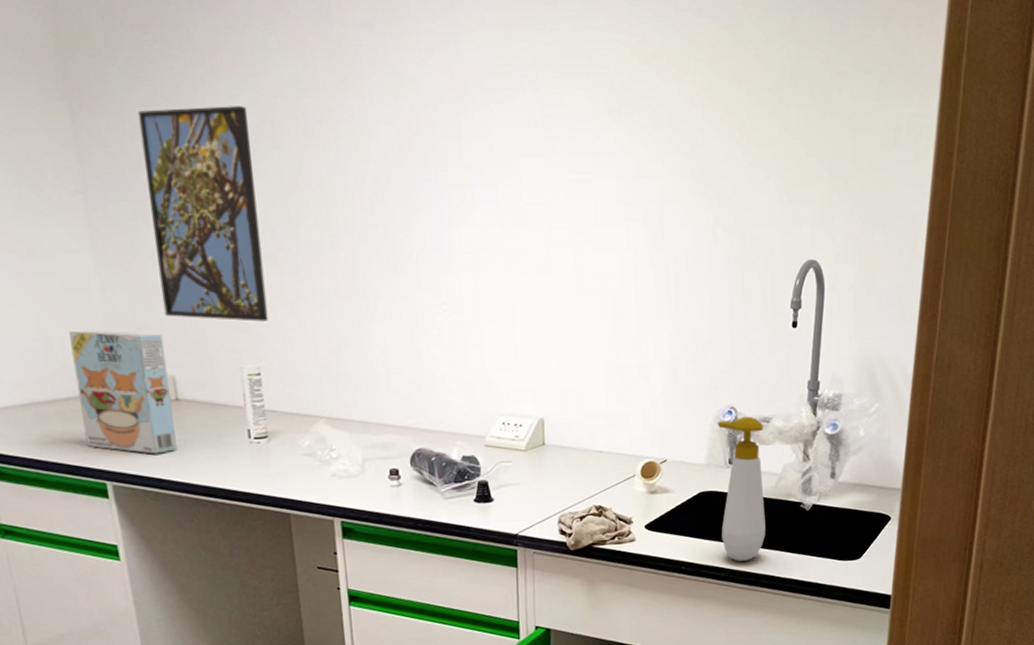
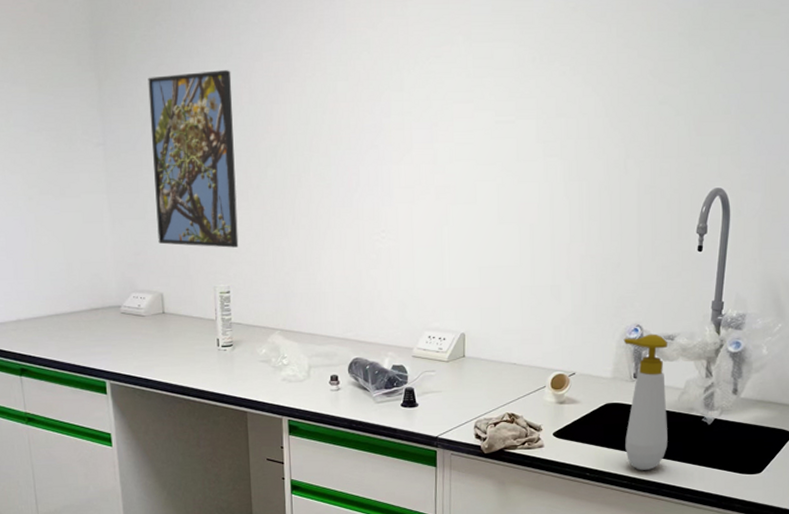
cereal box: present [69,330,177,454] -> none [86,255,161,358]

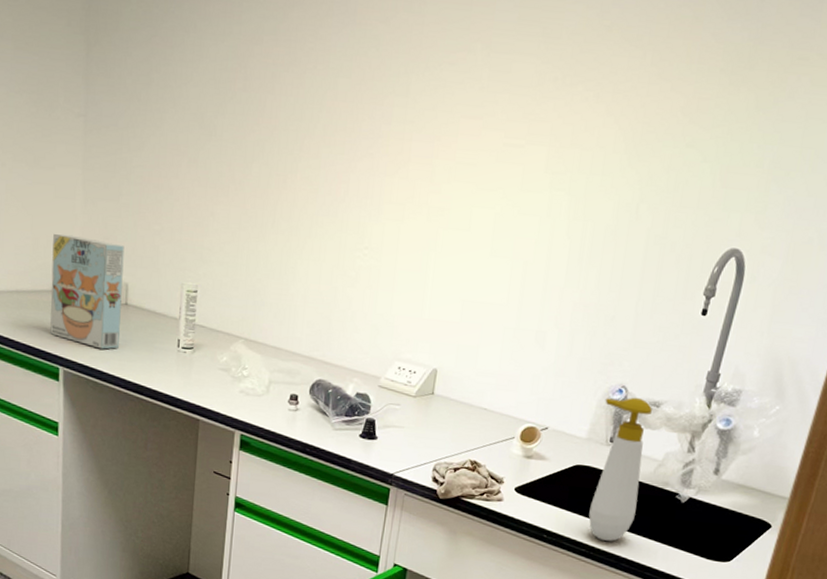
cereal box: none [86,255,161,358] -> present [50,233,125,350]
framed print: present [148,70,239,248] -> none [129,48,228,245]

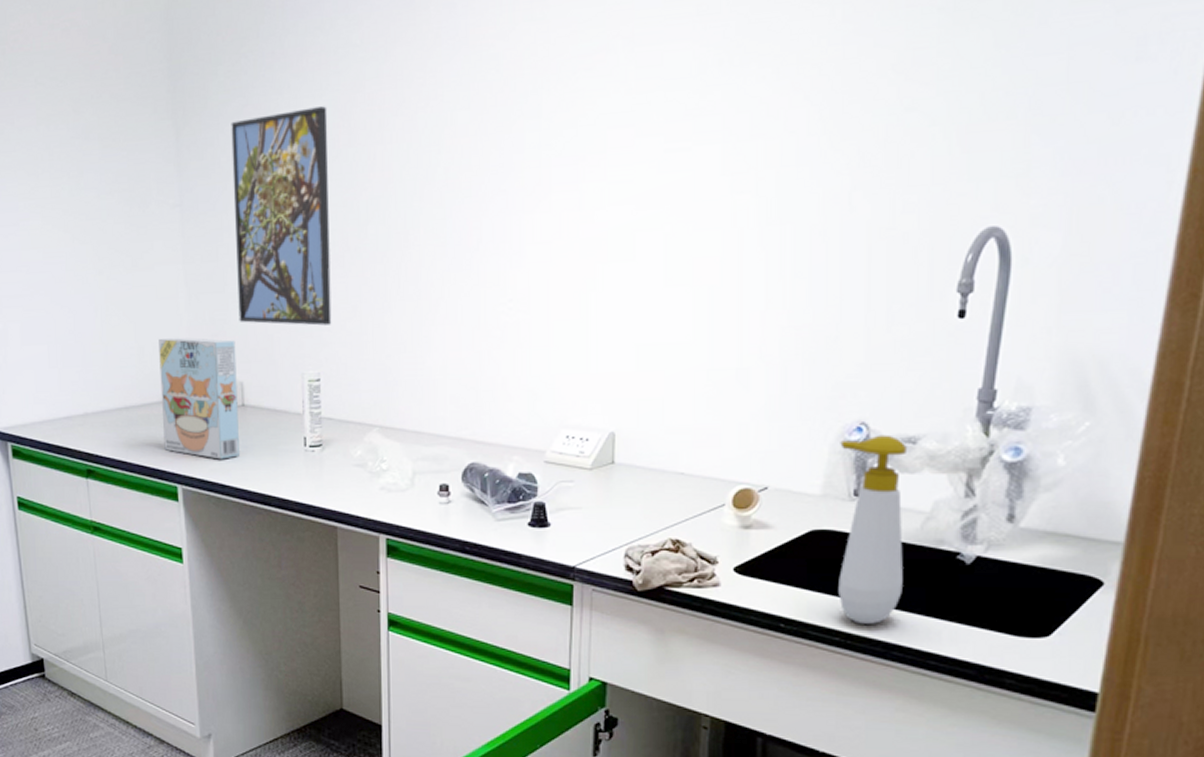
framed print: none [129,48,228,245] -> present [231,106,332,326]

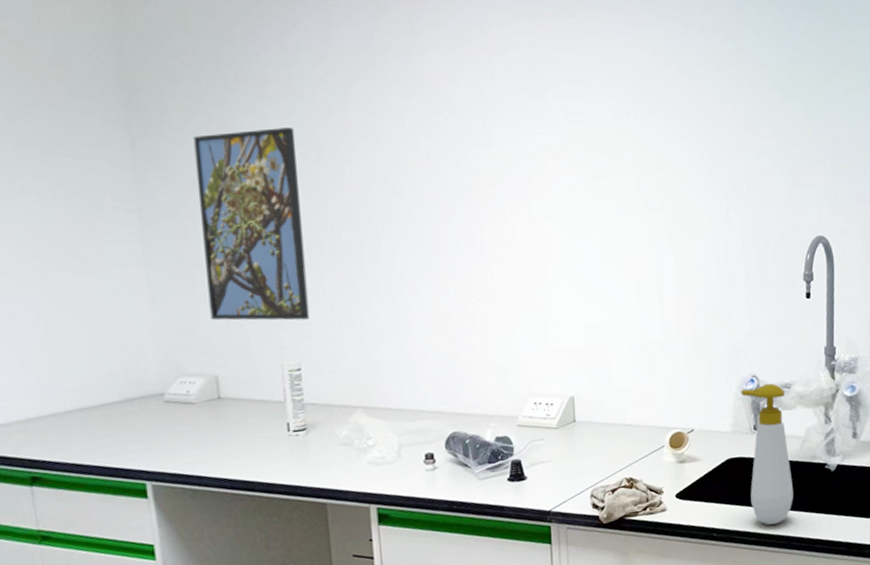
cereal box: present [159,337,239,460] -> none [118,336,217,453]

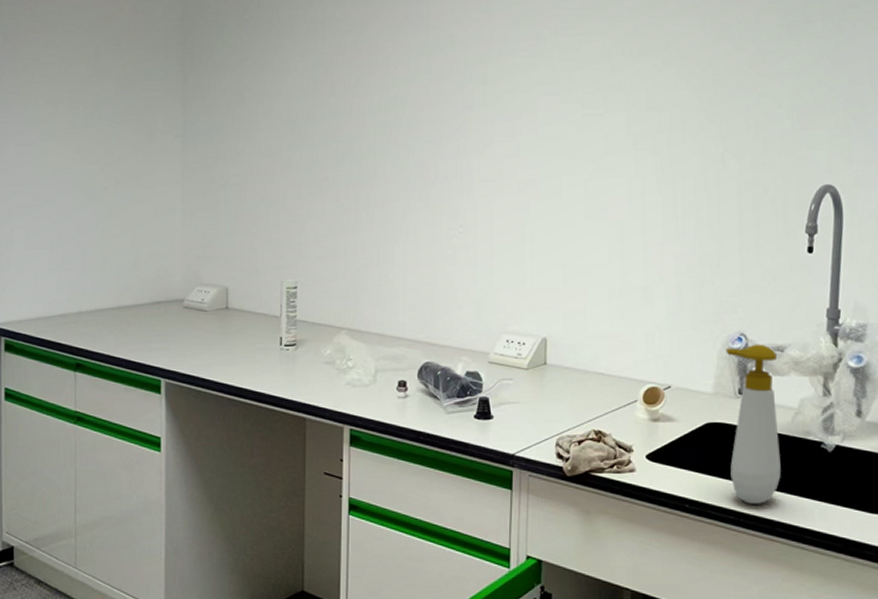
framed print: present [193,127,310,321] -> none [228,64,314,241]

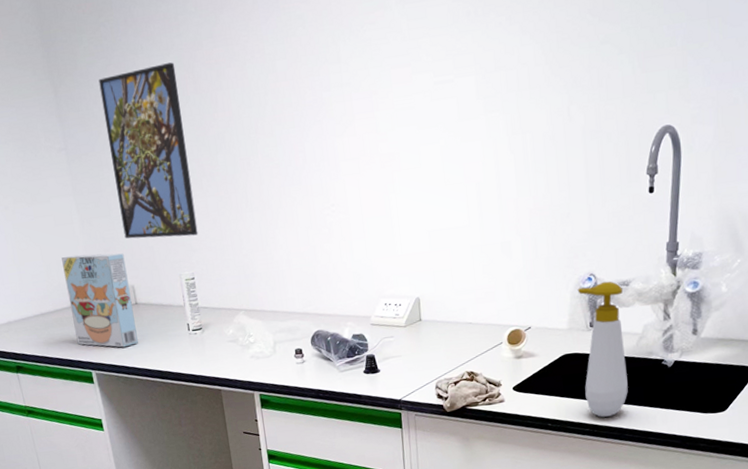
cereal box: none [151,247,224,356] -> present [61,253,138,348]
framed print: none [228,64,314,241] -> present [98,62,199,239]

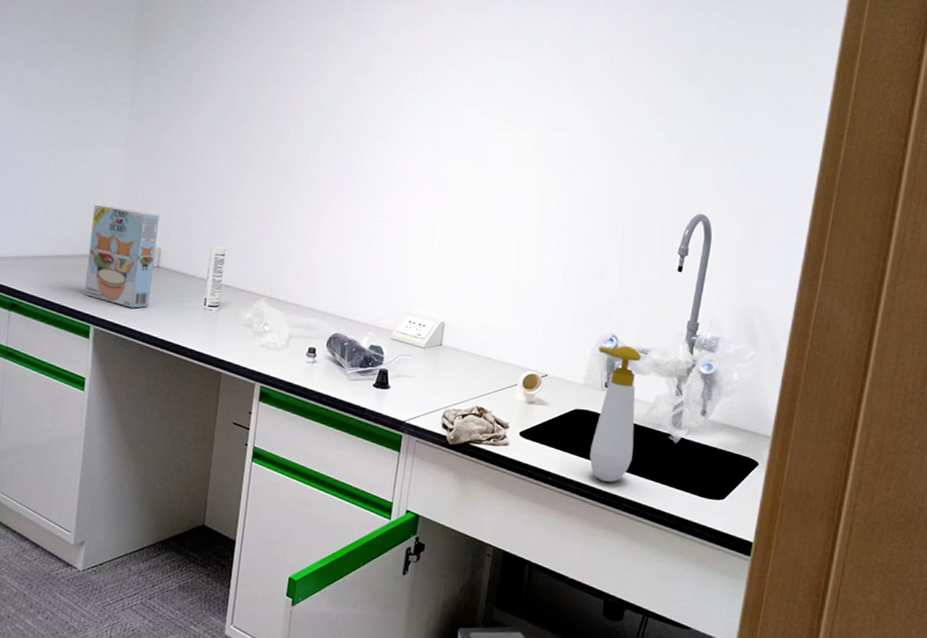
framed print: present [98,62,199,239] -> none [165,51,260,214]

